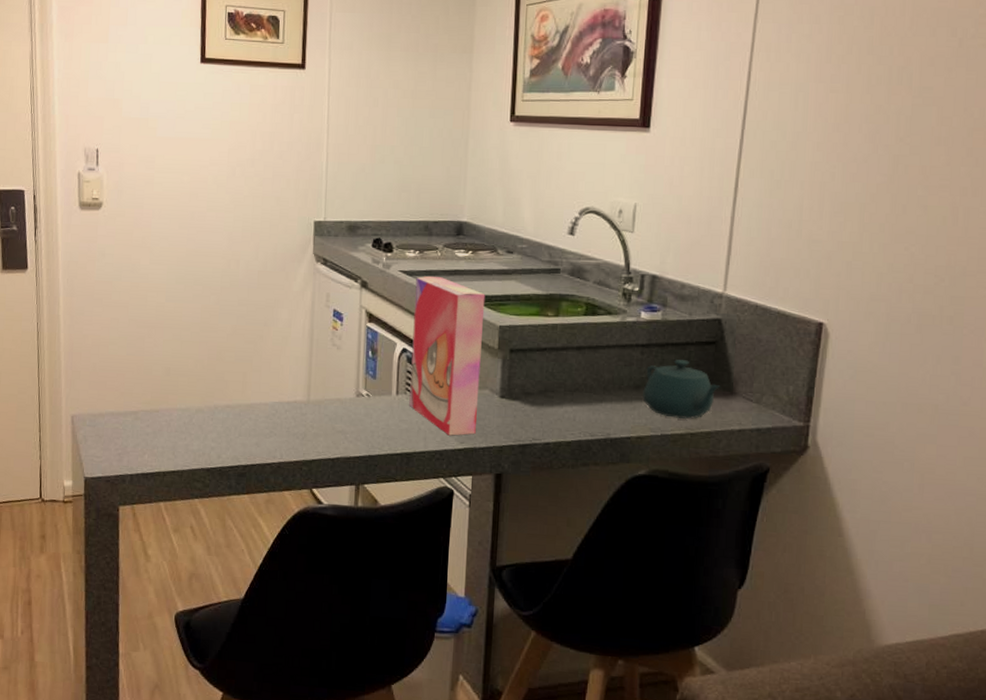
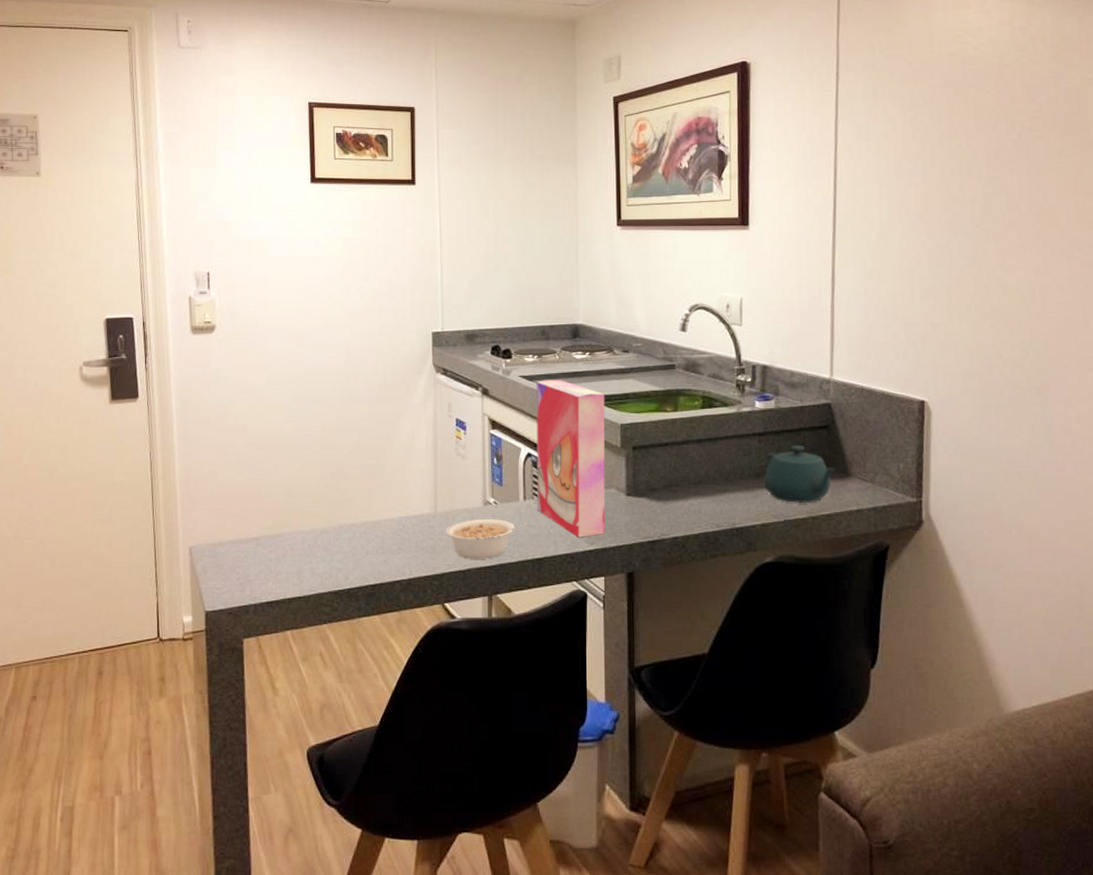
legume: none [318,410,399,450] -> present [446,519,528,559]

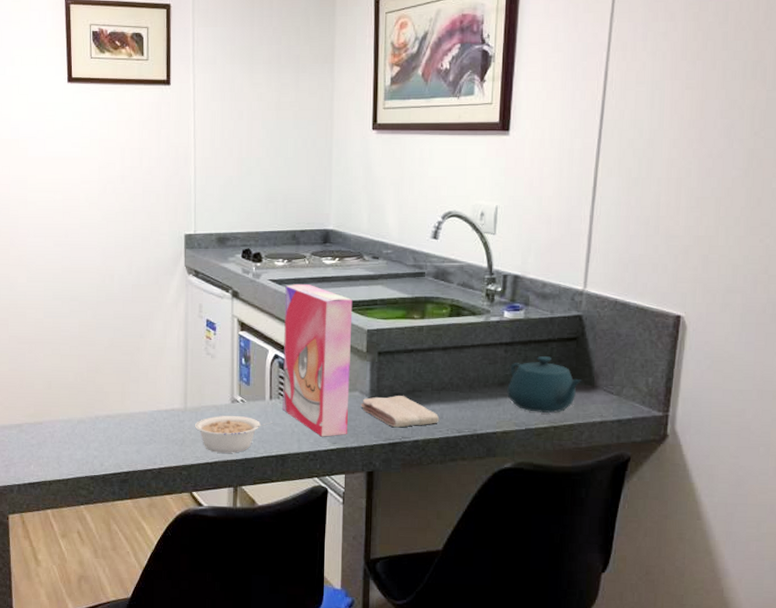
washcloth: none [617,491,698,525] -> present [361,396,440,428]

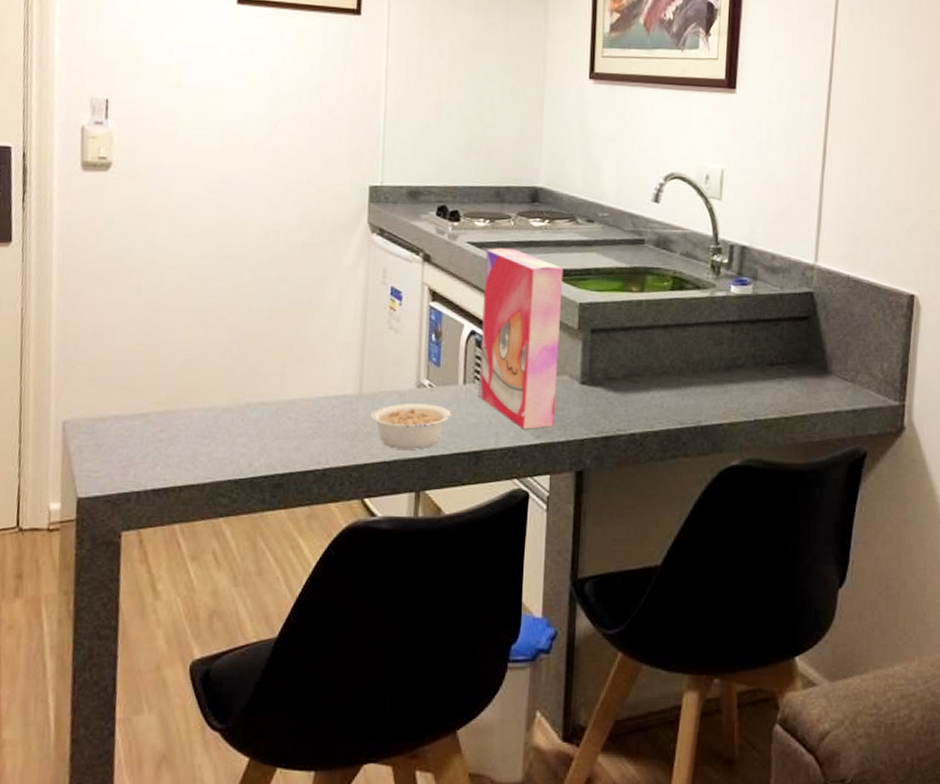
washcloth: present [361,396,440,428] -> none [570,380,660,419]
teapot: present [507,356,582,413] -> none [734,337,815,402]

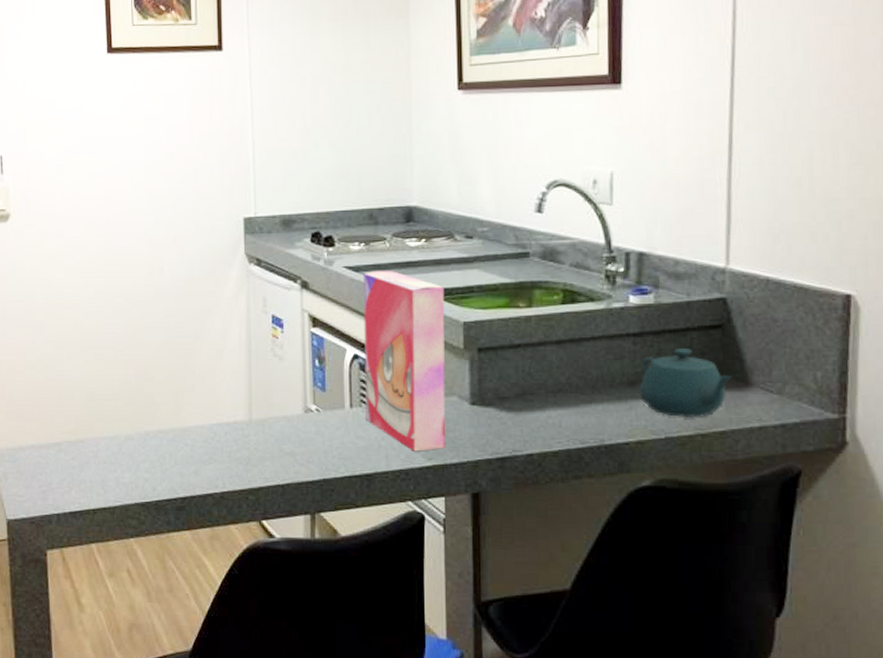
legume: present [371,403,466,450] -> none [262,428,355,473]
teapot: none [734,337,815,402] -> present [639,349,733,417]

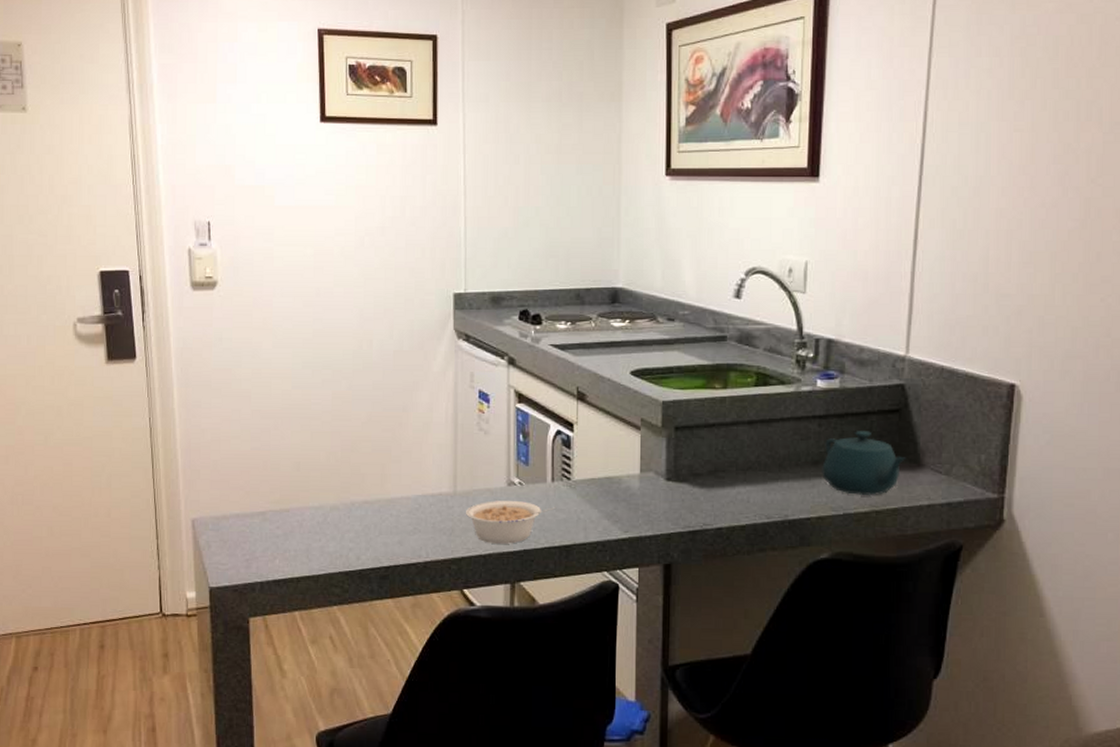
legume: none [262,428,355,473] -> present [466,501,556,544]
cereal box: present [363,271,446,452] -> none [566,350,646,525]

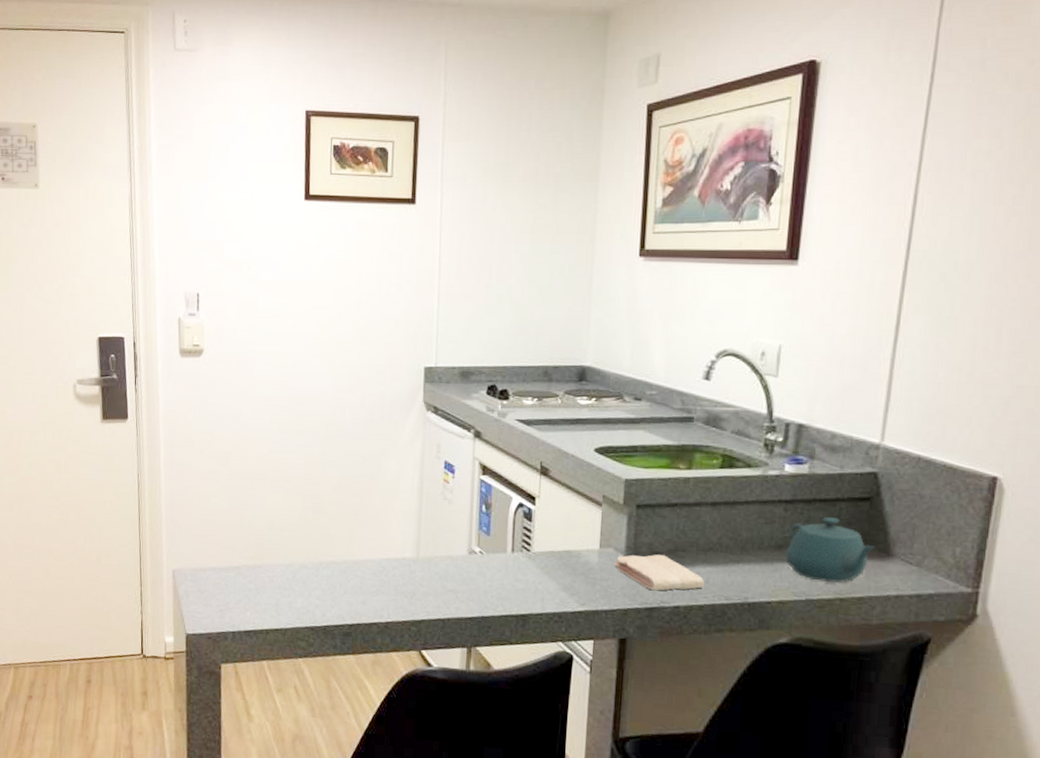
legume: present [466,501,556,544] -> none [427,567,514,610]
washcloth: none [656,476,746,514] -> present [614,554,705,591]

